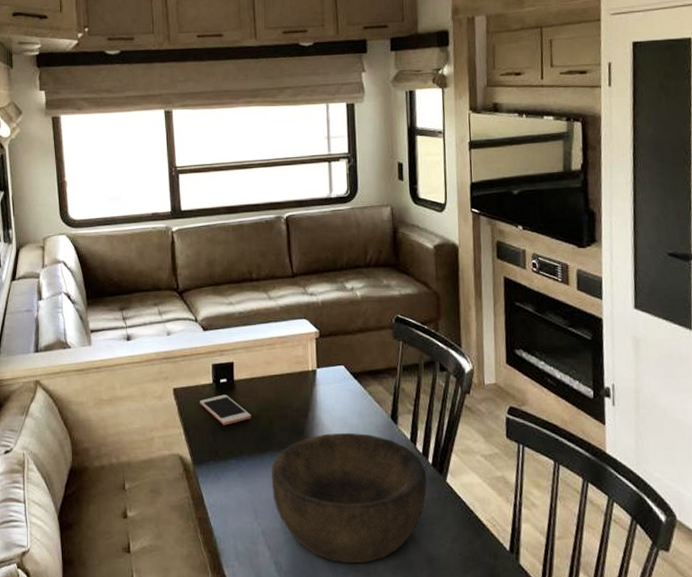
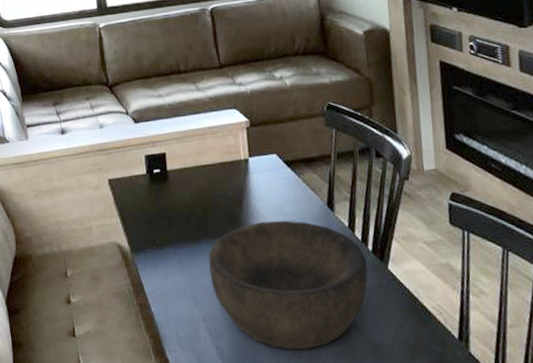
cell phone: present [200,394,251,426] -> none [135,184,186,215]

